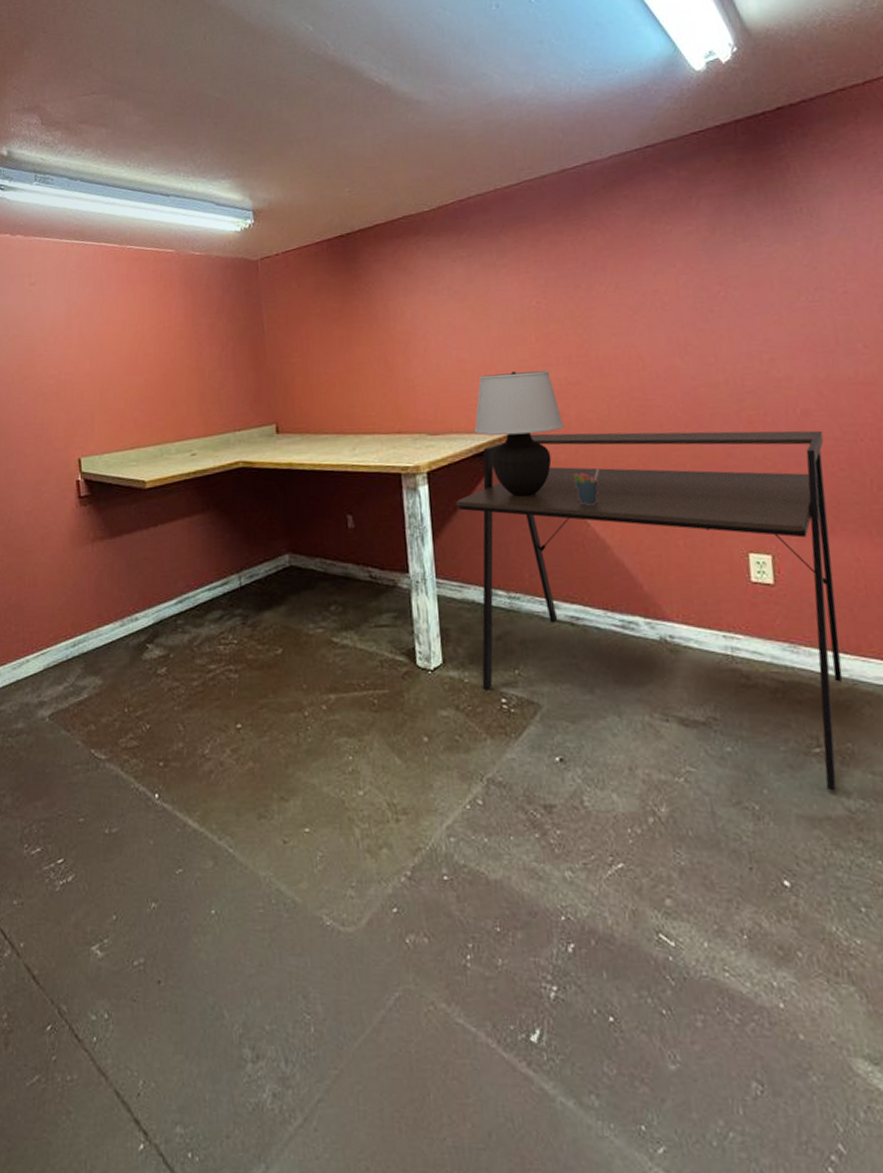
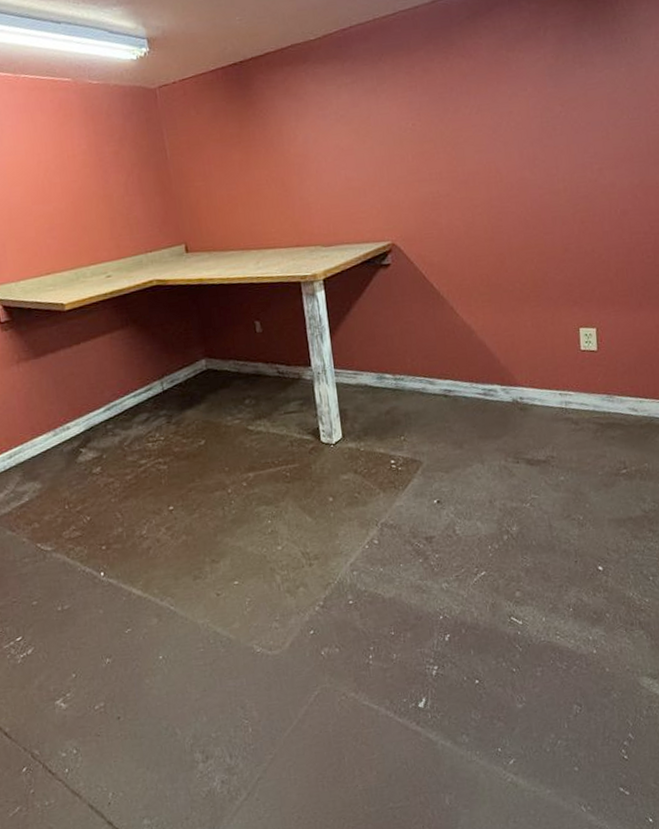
desk: present [456,430,843,791] -> none [349,226,644,499]
table lamp: present [474,371,565,497] -> none [362,185,438,295]
pen holder: present [573,468,600,505] -> none [445,267,466,299]

